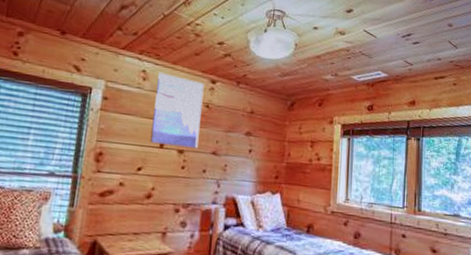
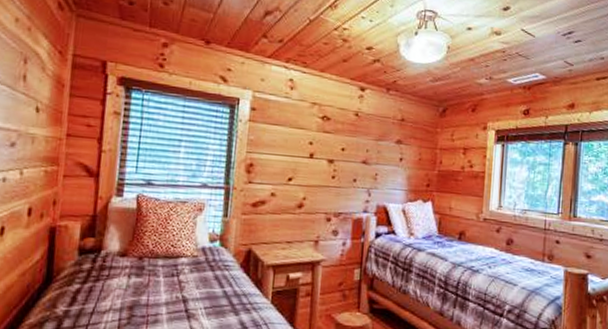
wall art: present [150,72,205,148] -> none [300,81,353,158]

